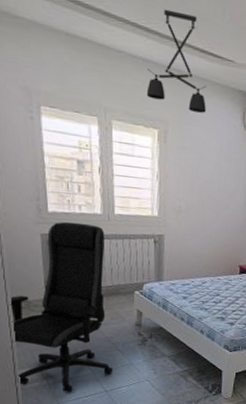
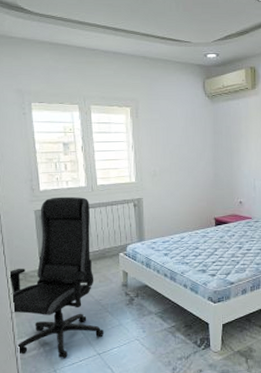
ceiling light fixture: present [146,9,206,113] -> none [118,11,170,88]

